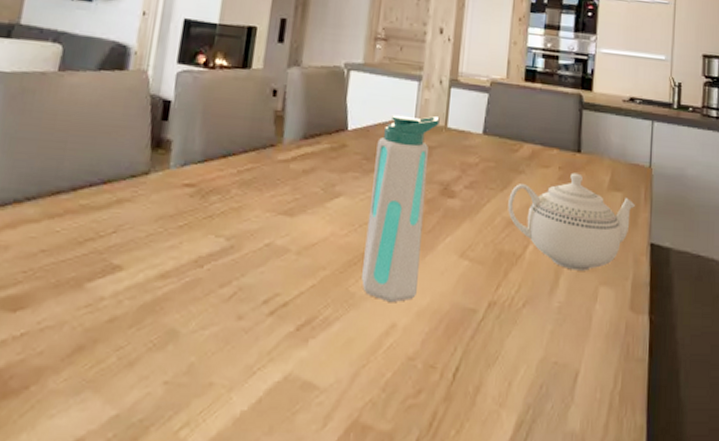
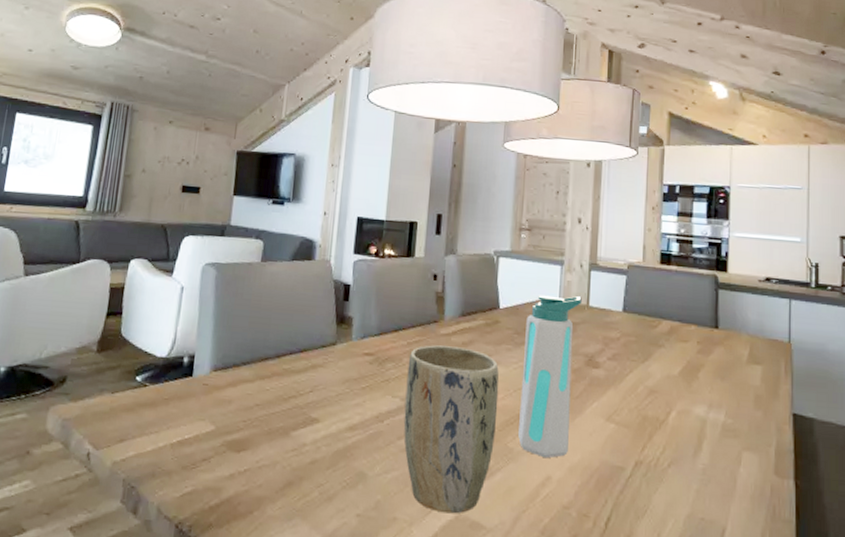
plant pot: none [227,173,344,374] -> present [403,345,499,514]
teapot: present [508,172,636,271] -> none [649,347,777,437]

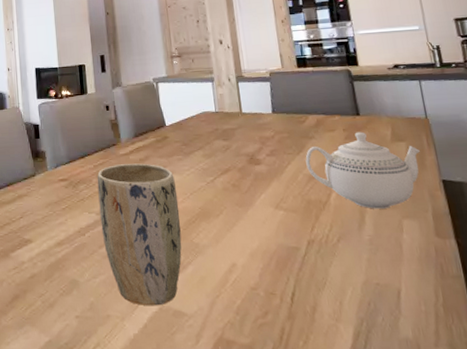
water bottle: present [518,295,582,459] -> none [190,106,247,248]
teapot: none [649,347,777,437] -> present [305,131,421,209]

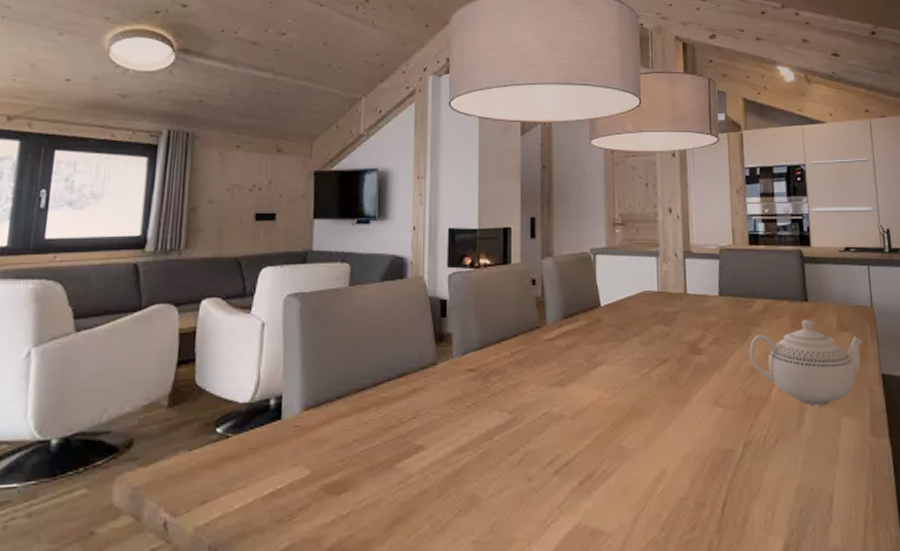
plant pot: present [97,163,182,306] -> none [513,350,608,525]

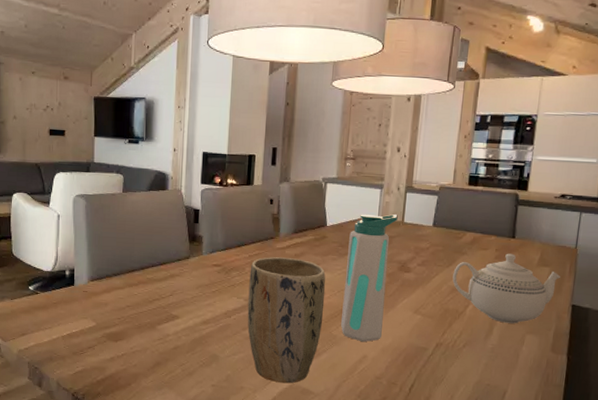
plant pot: none [513,350,608,525] -> present [247,257,326,384]
water bottle: none [628,285,680,453] -> present [341,214,398,342]

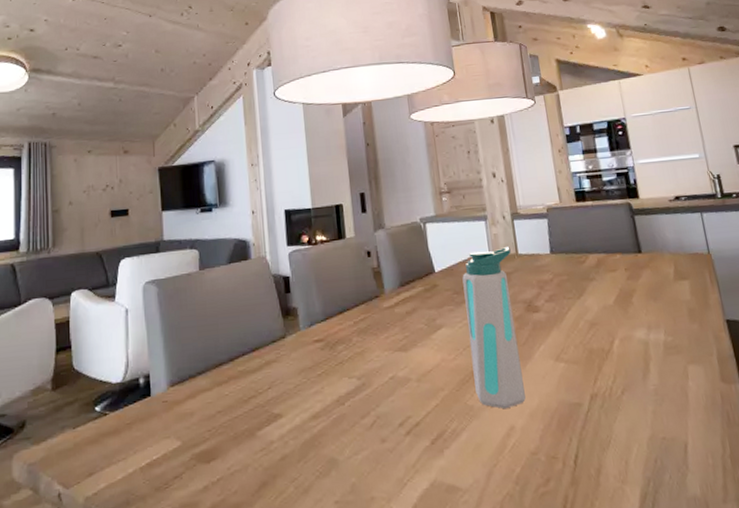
plant pot: present [247,257,326,384] -> none [357,316,455,483]
teapot: present [452,253,561,324] -> none [586,270,704,356]

